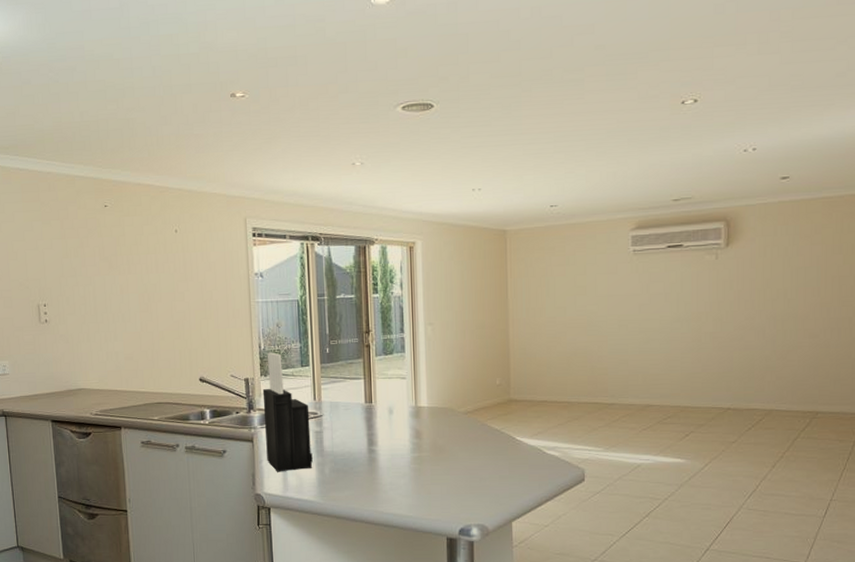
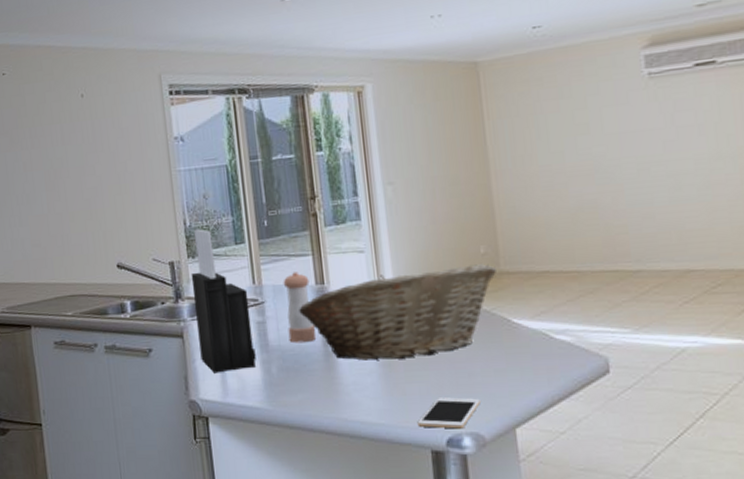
pepper shaker: none [339,392,363,450] -> present [283,272,317,343]
fruit basket: none [350,393,508,466] -> present [299,264,498,361]
cell phone: none [438,497,487,521] -> present [417,397,480,429]

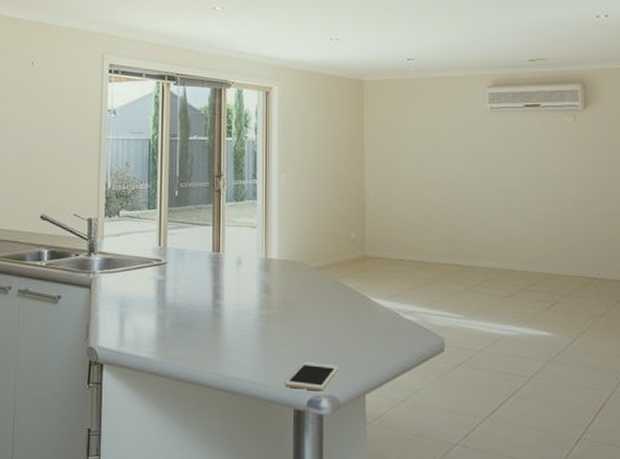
knife block: present [191,229,256,373] -> none [104,192,153,324]
pepper shaker: present [283,272,317,343] -> none [184,239,208,303]
fruit basket: present [299,264,498,361] -> none [195,248,363,325]

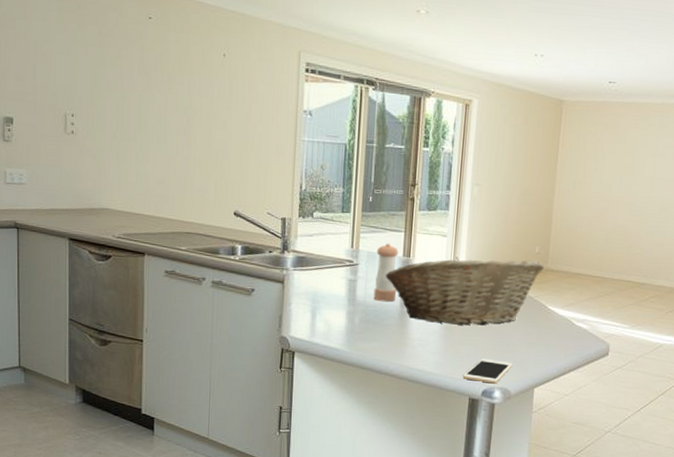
pepper shaker: none [184,239,208,303] -> present [373,243,399,302]
fruit basket: none [195,248,363,325] -> present [386,256,545,326]

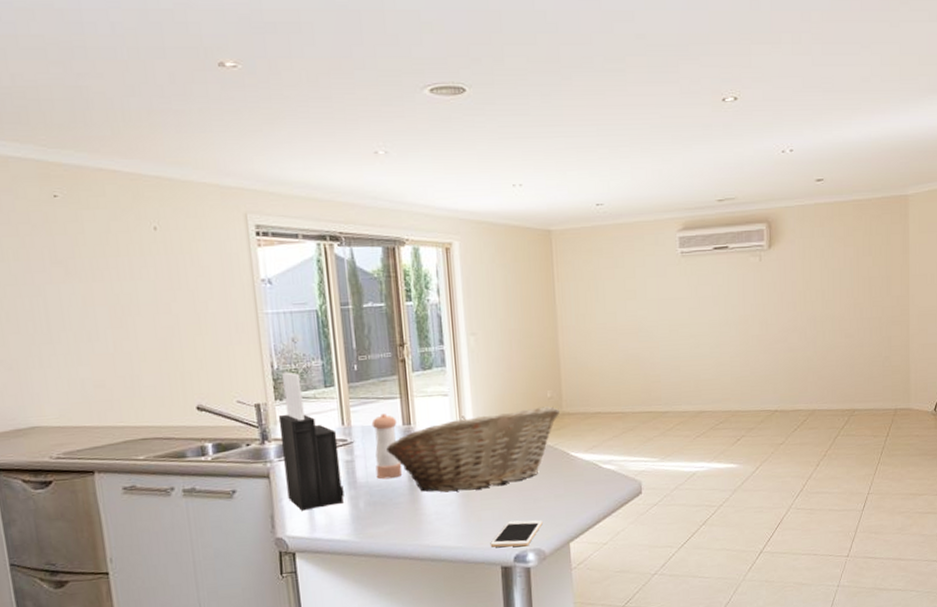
knife block: none [296,194,346,317] -> present [278,372,344,511]

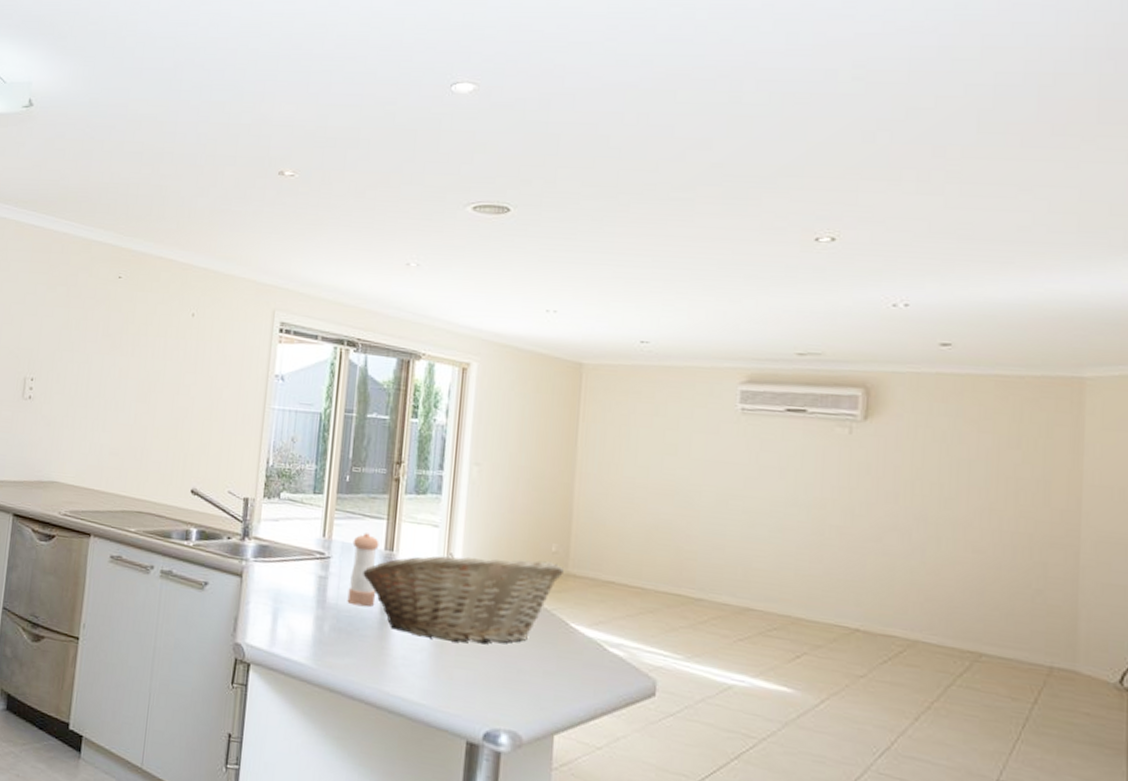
knife block: present [278,372,344,511] -> none [255,470,316,622]
cell phone: present [490,520,543,547] -> none [458,688,524,725]

